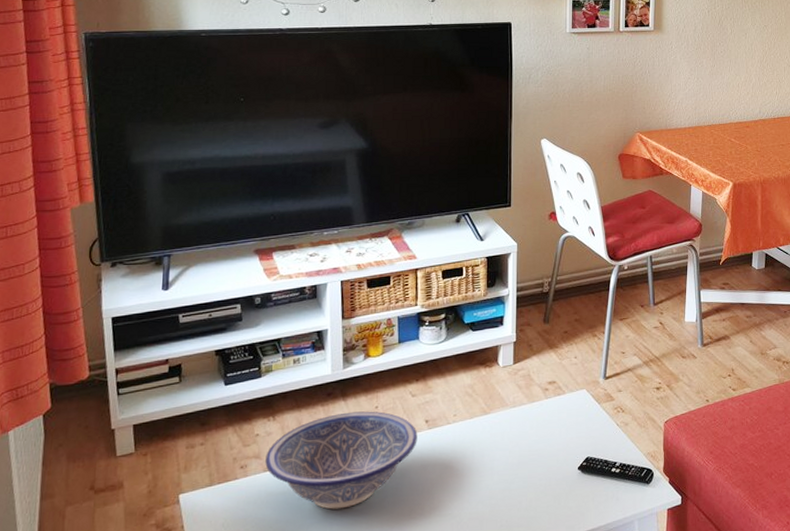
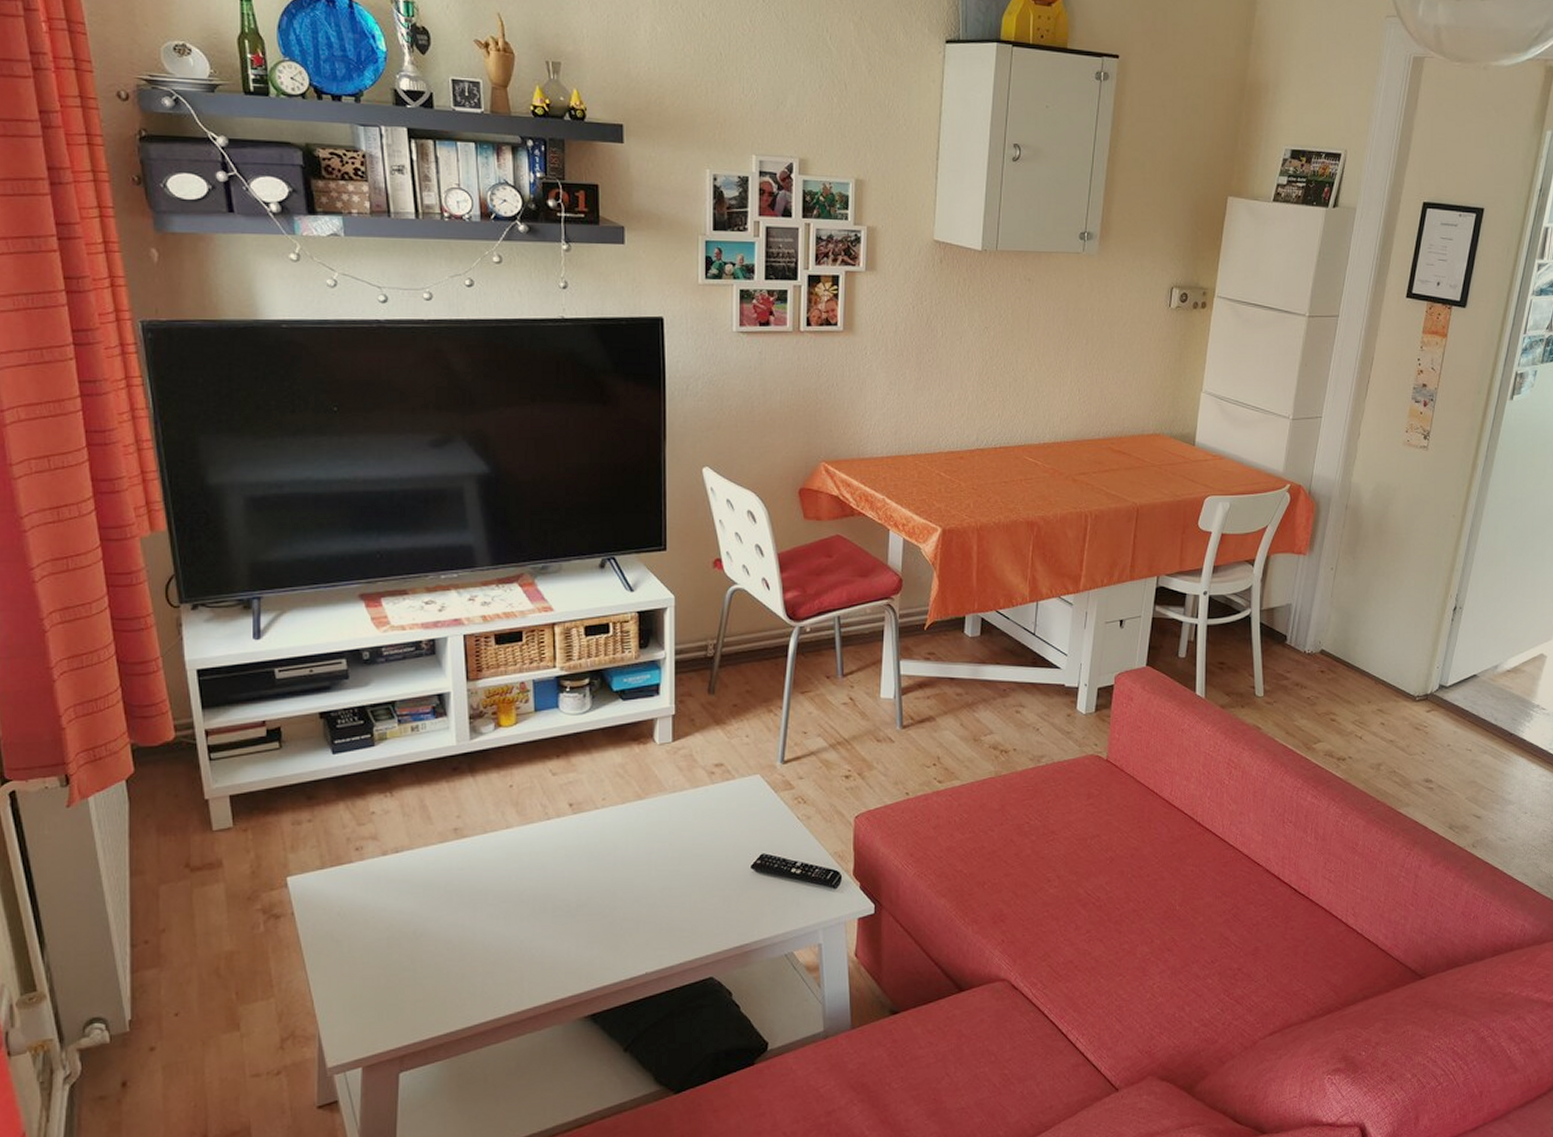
decorative bowl: present [265,411,418,510] -> none [384,790,560,902]

